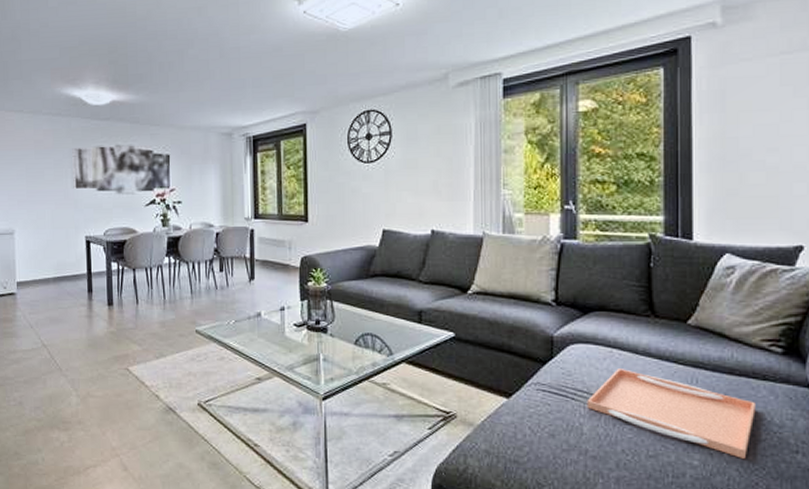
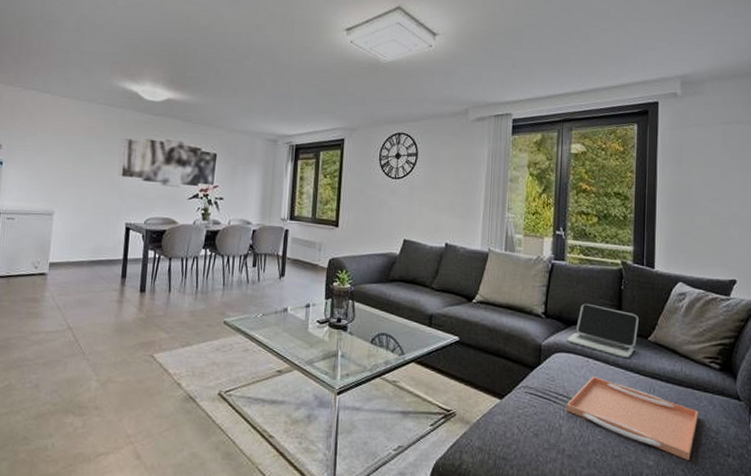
laptop: none [584,286,674,347] -> present [567,303,639,359]

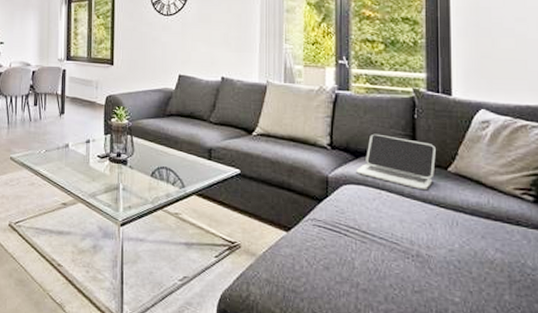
serving tray: present [566,376,698,460] -> none [358,209,510,298]

